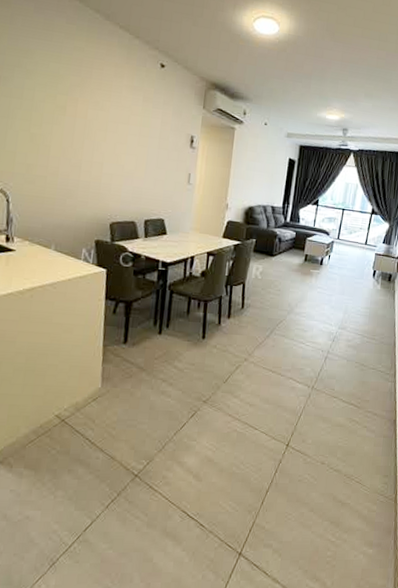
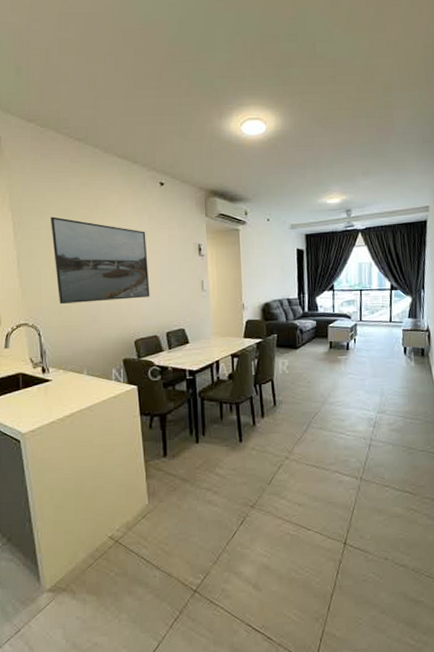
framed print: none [34,77,138,181] -> present [51,216,150,305]

